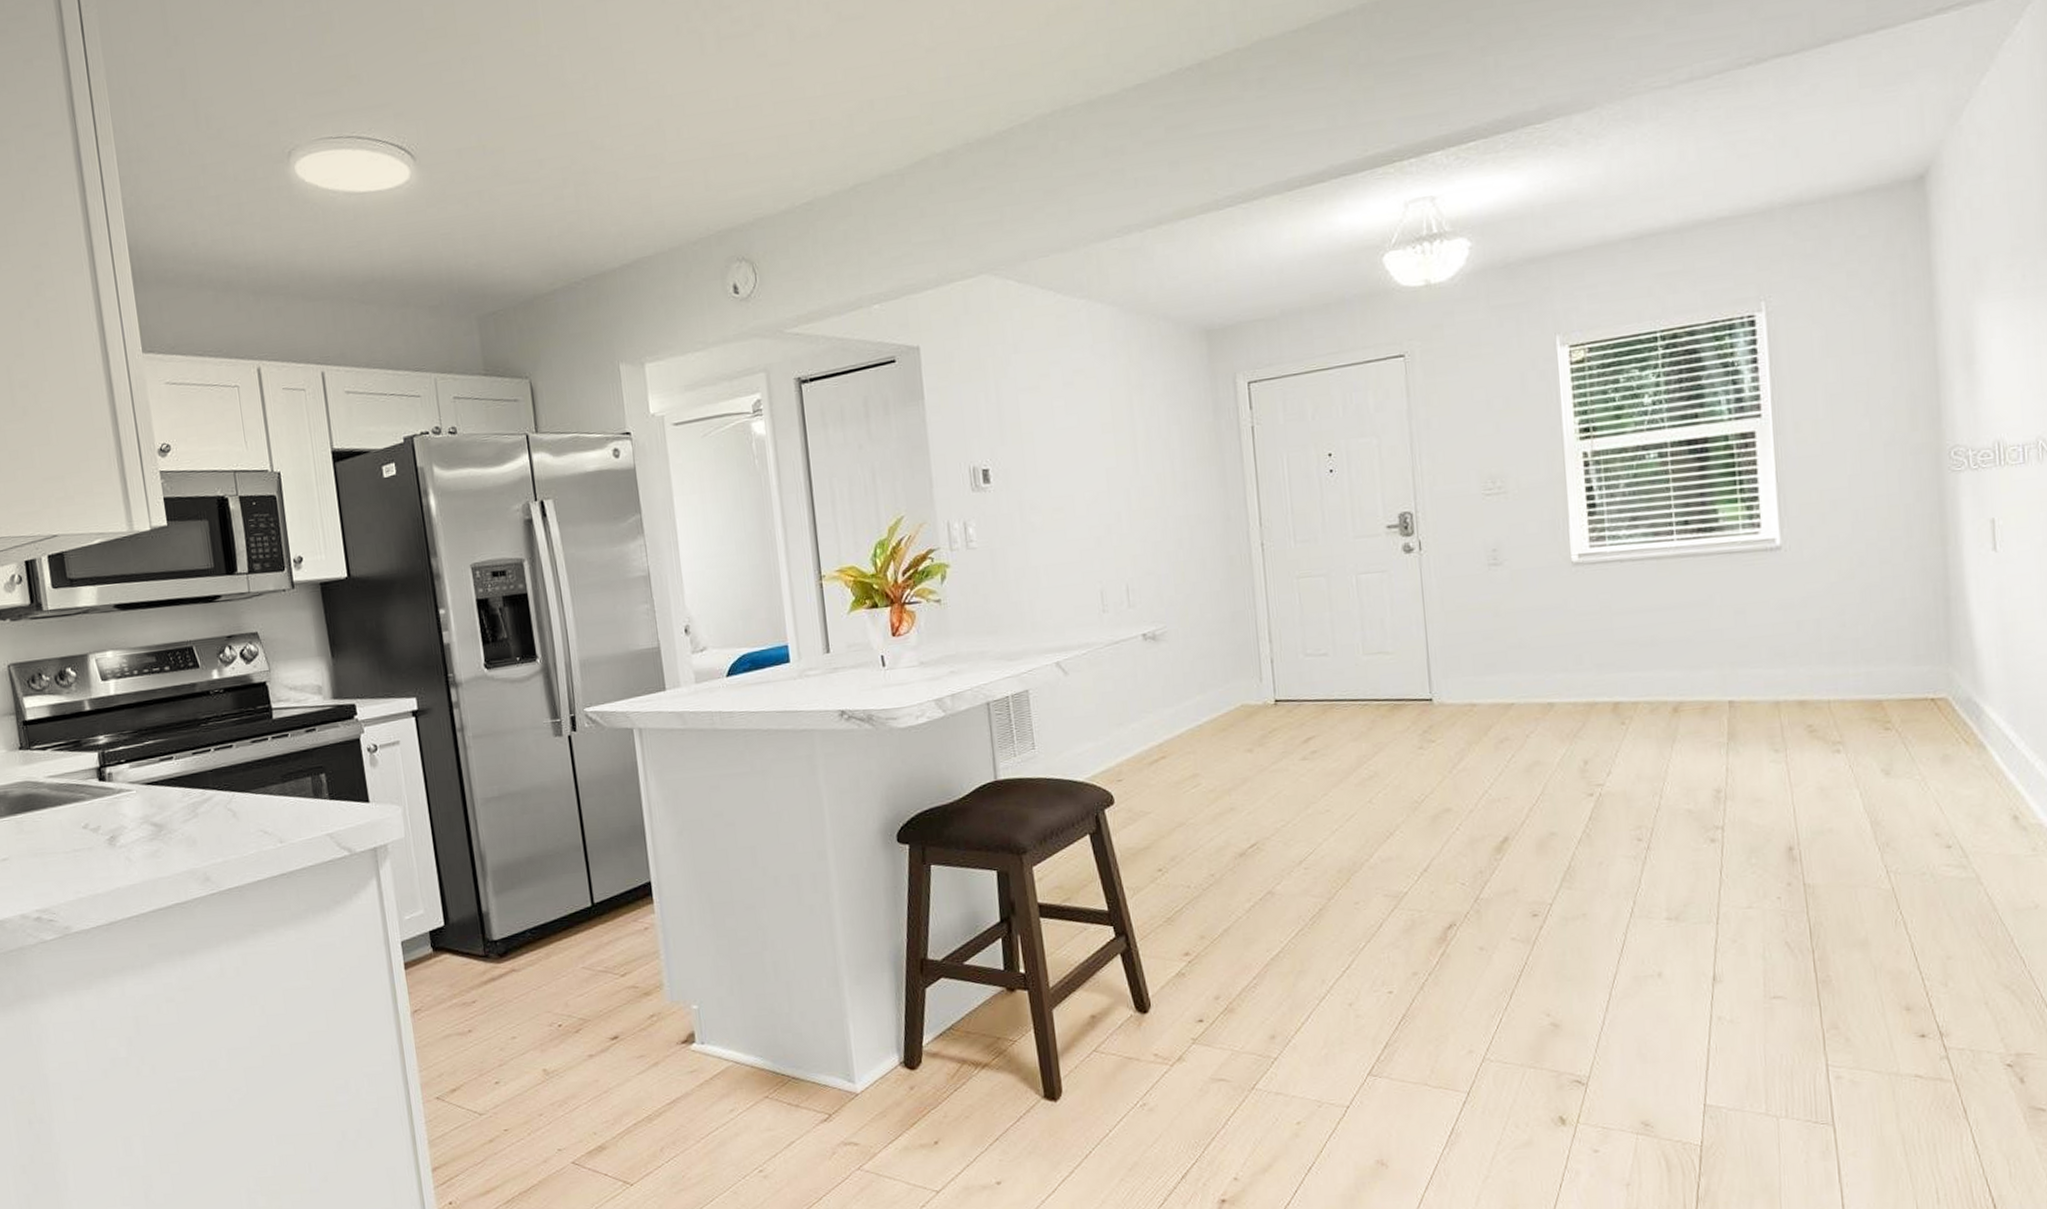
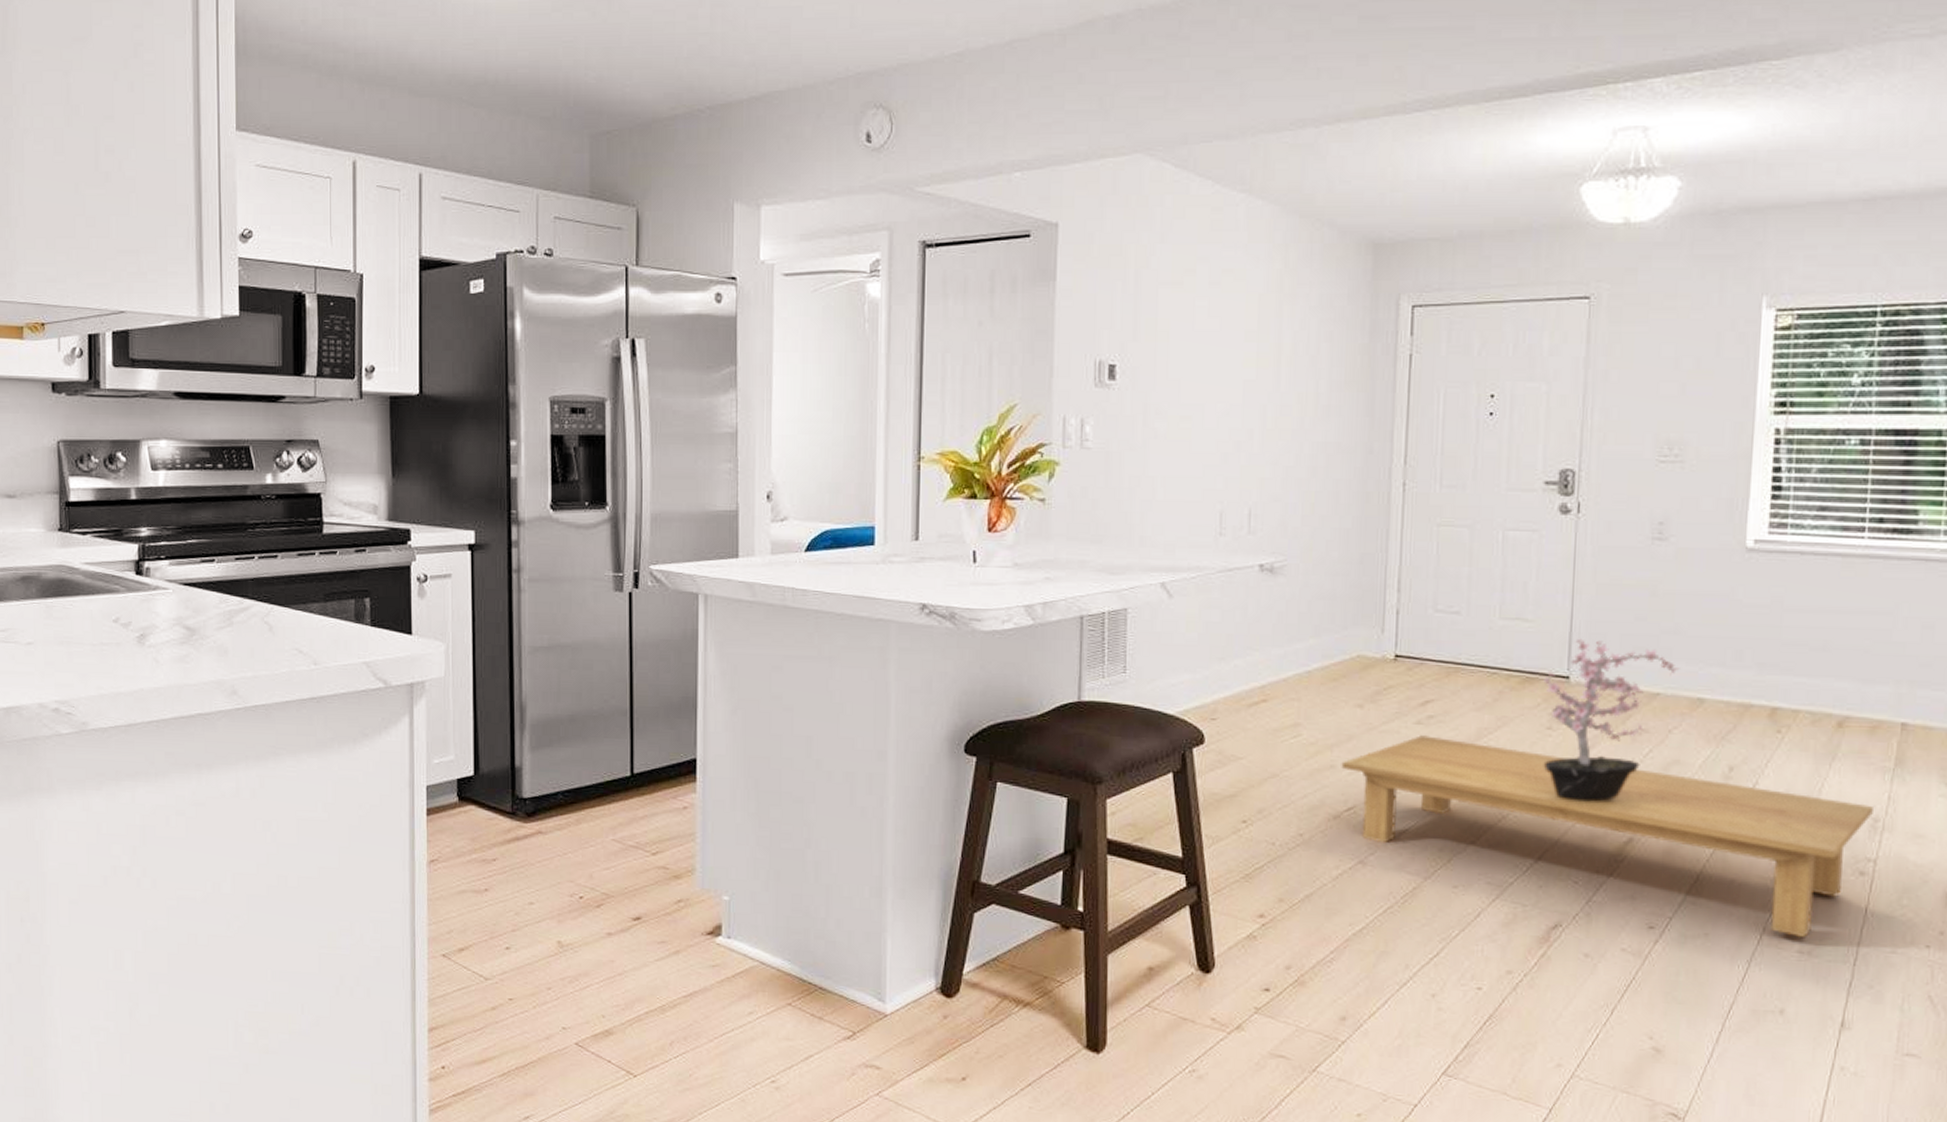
coffee table: none [1240,769,1715,905] -> present [1341,735,1873,937]
potted plant: none [1410,662,1529,811] -> present [1543,638,1680,802]

